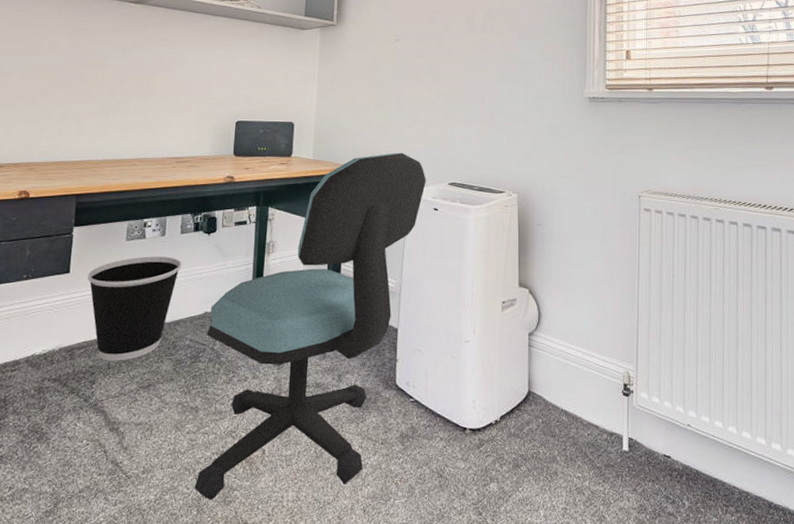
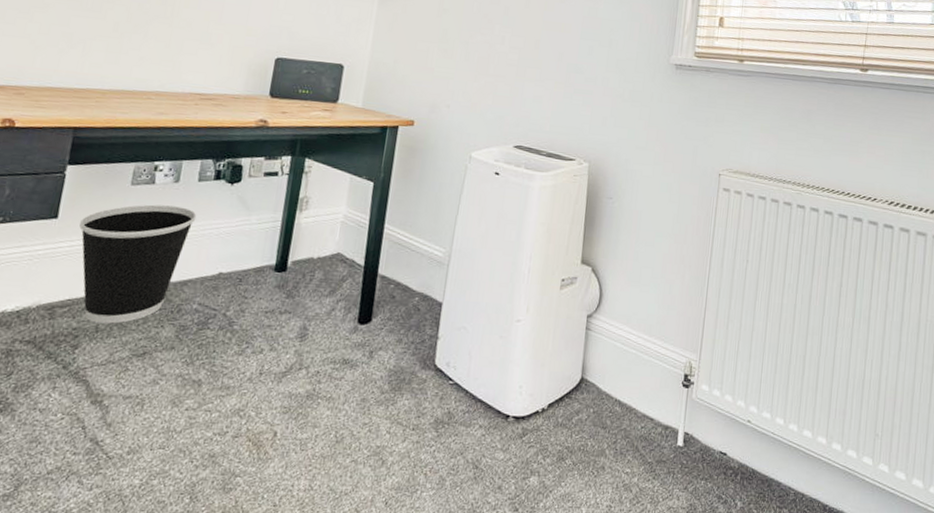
office chair: present [194,152,426,500] -> none [188,107,490,487]

